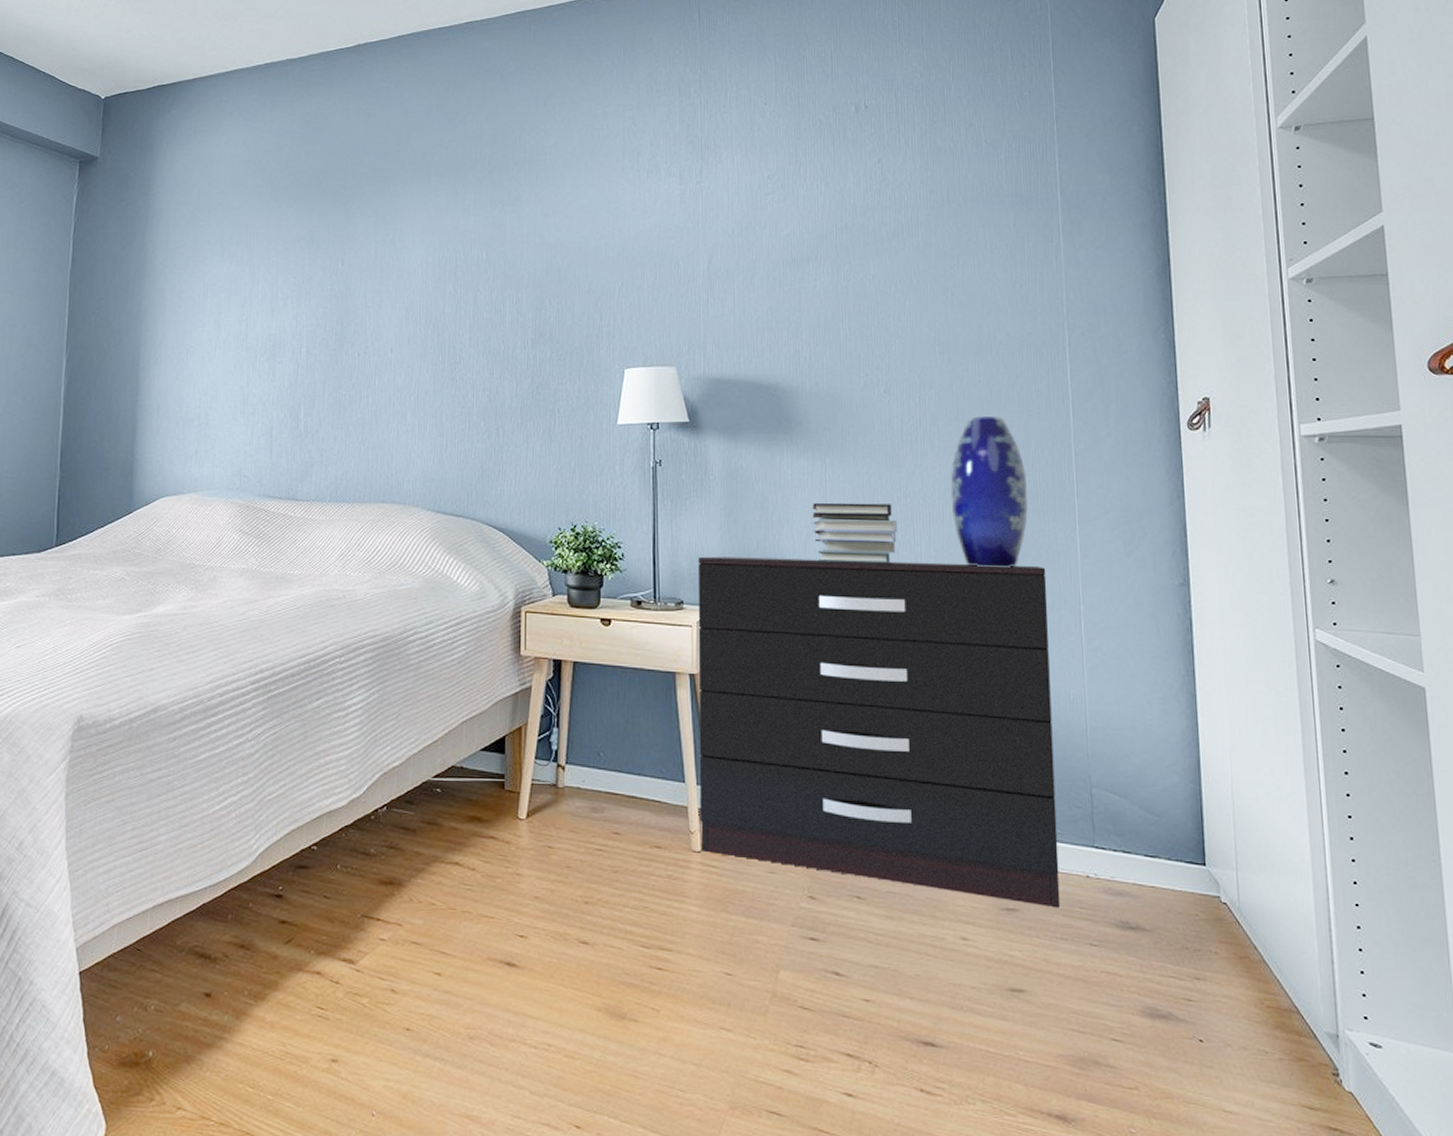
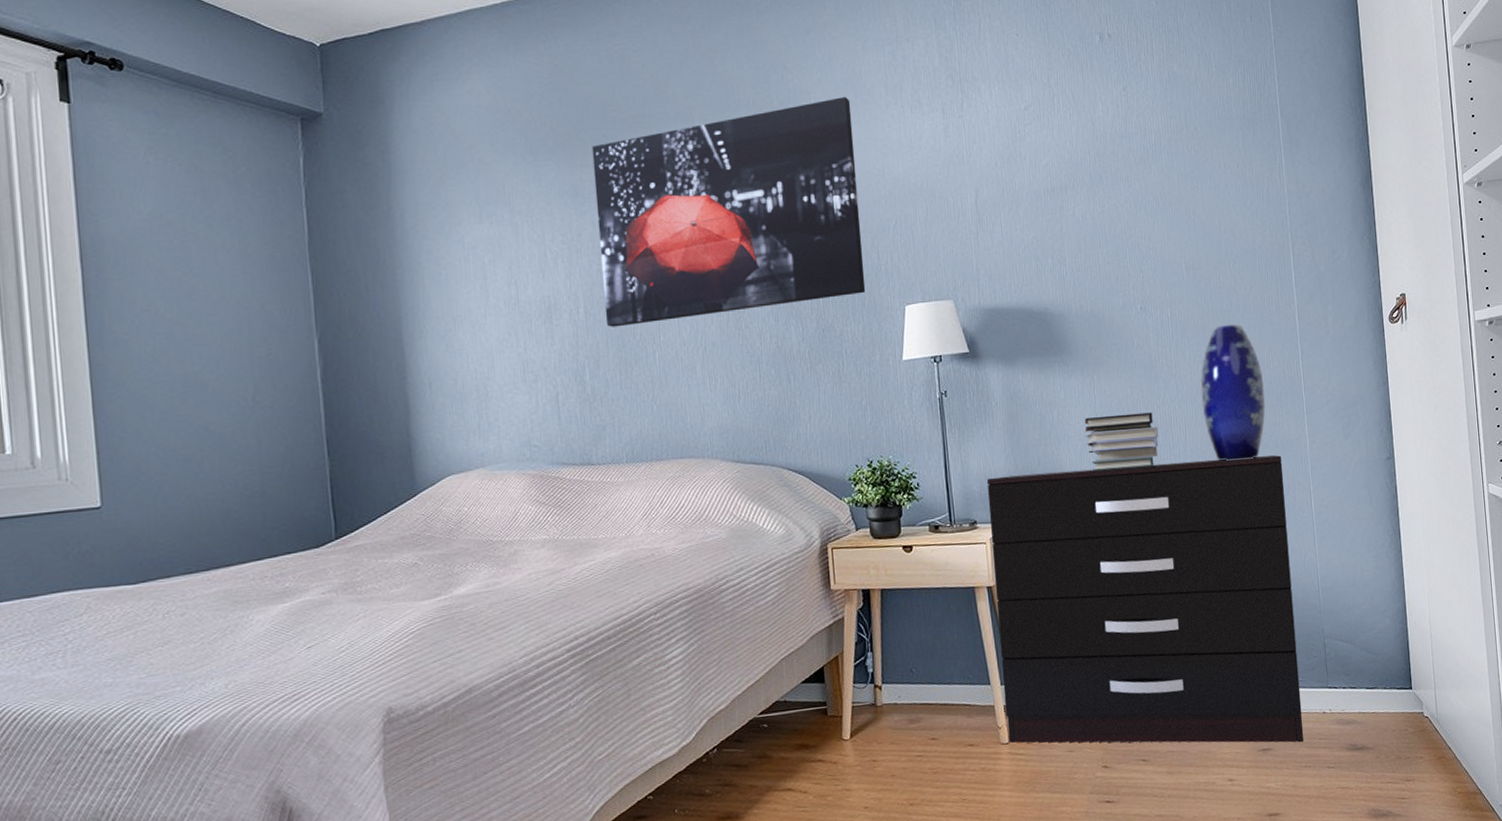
wall art: none [325,158,586,368] -> present [591,96,866,327]

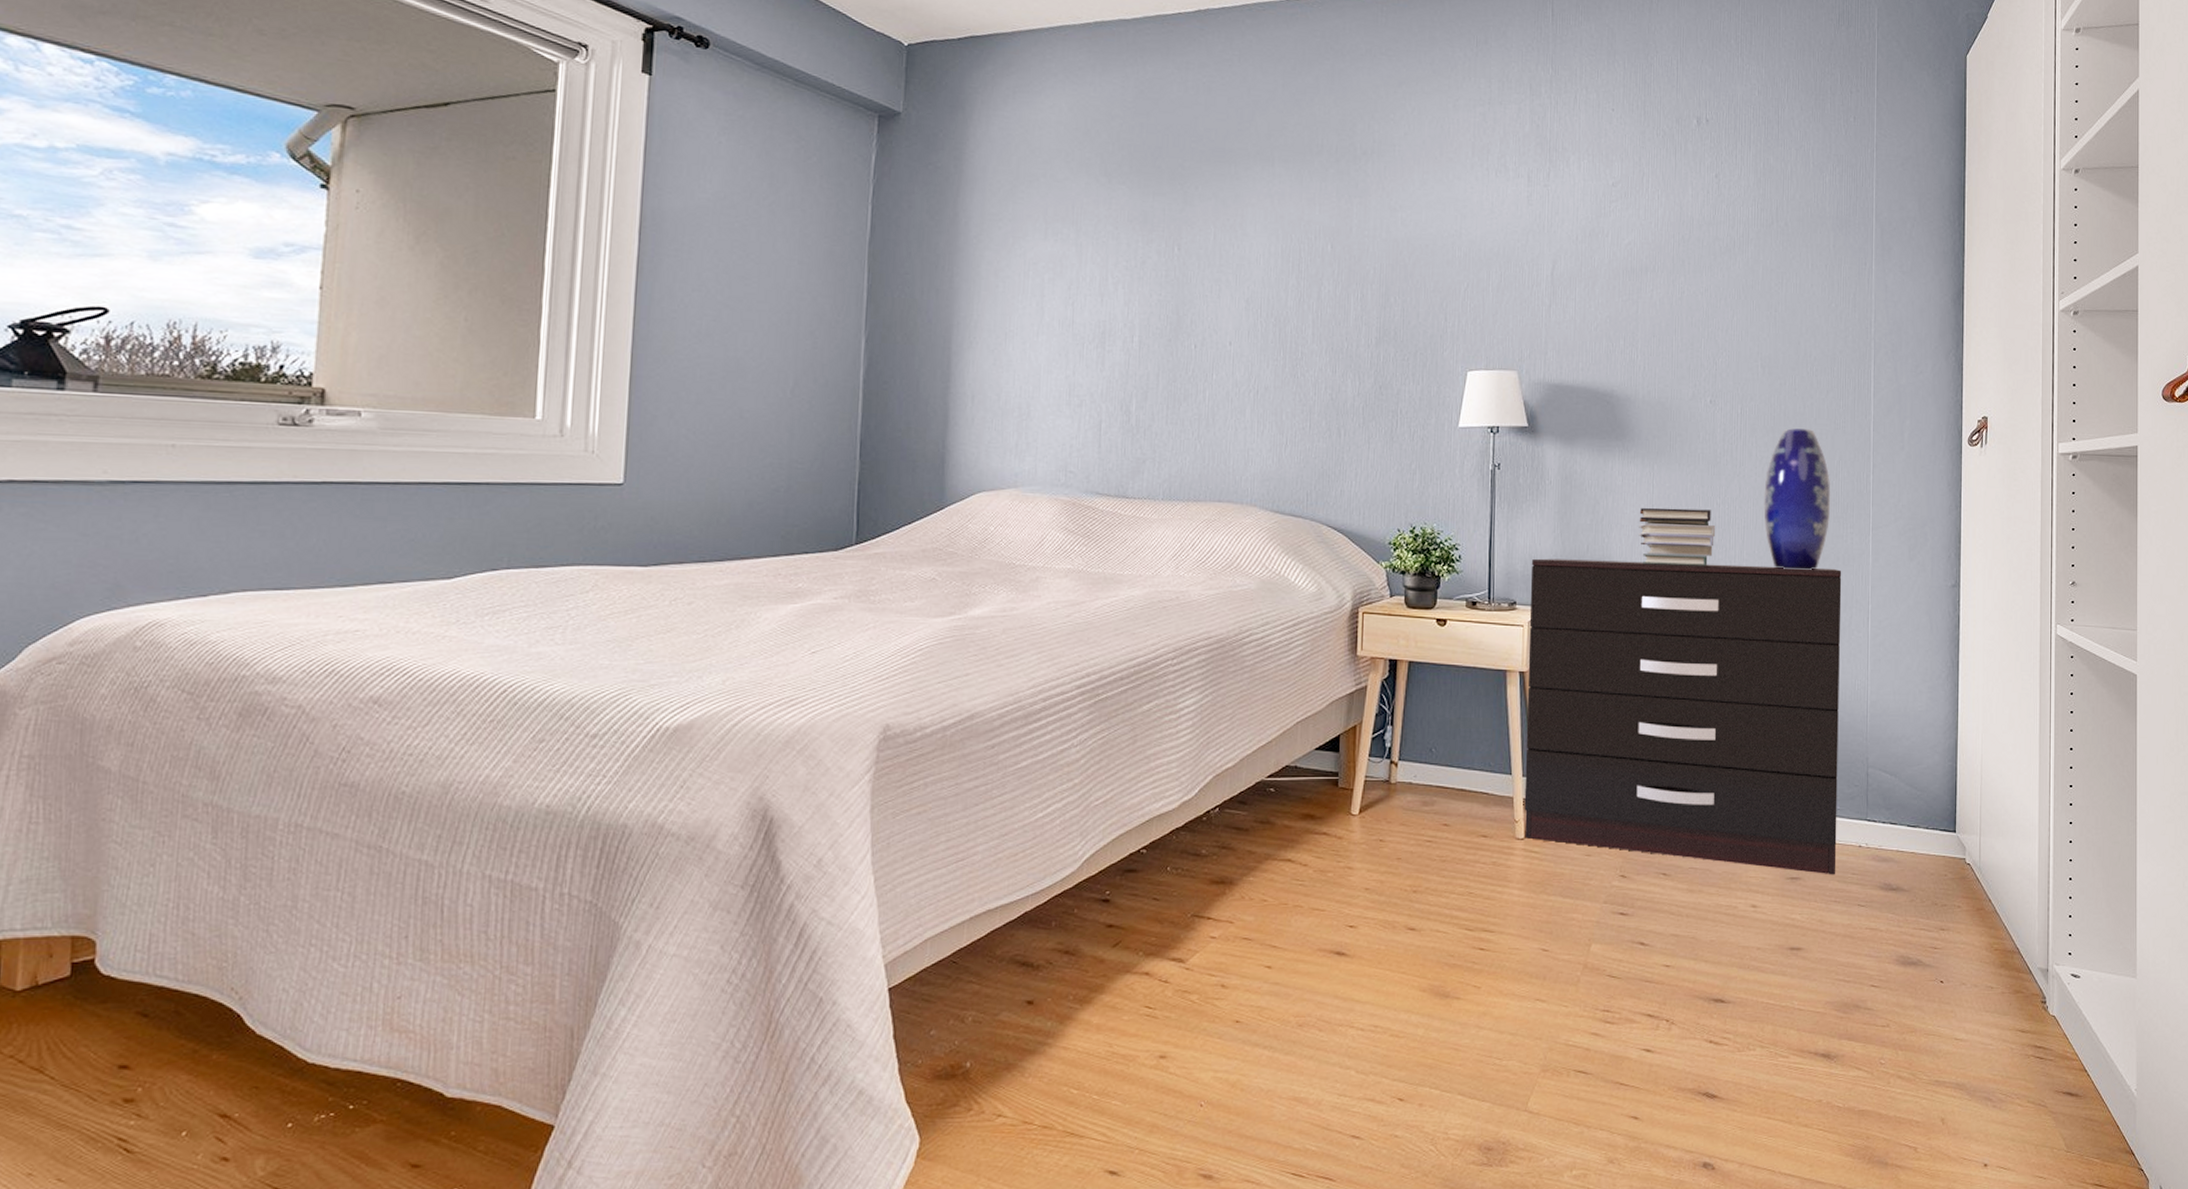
wall art: present [591,96,866,327] -> none [1159,152,1435,360]

